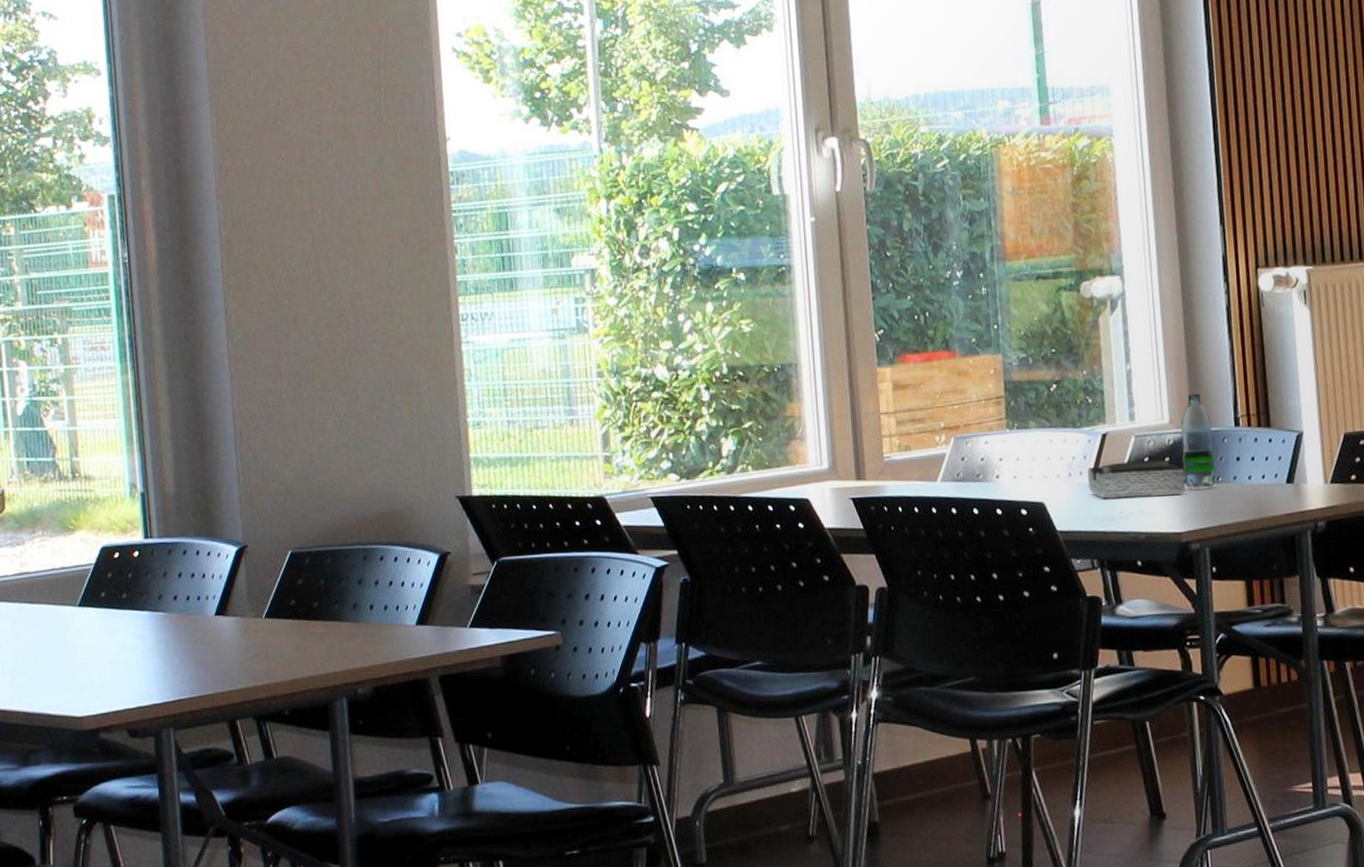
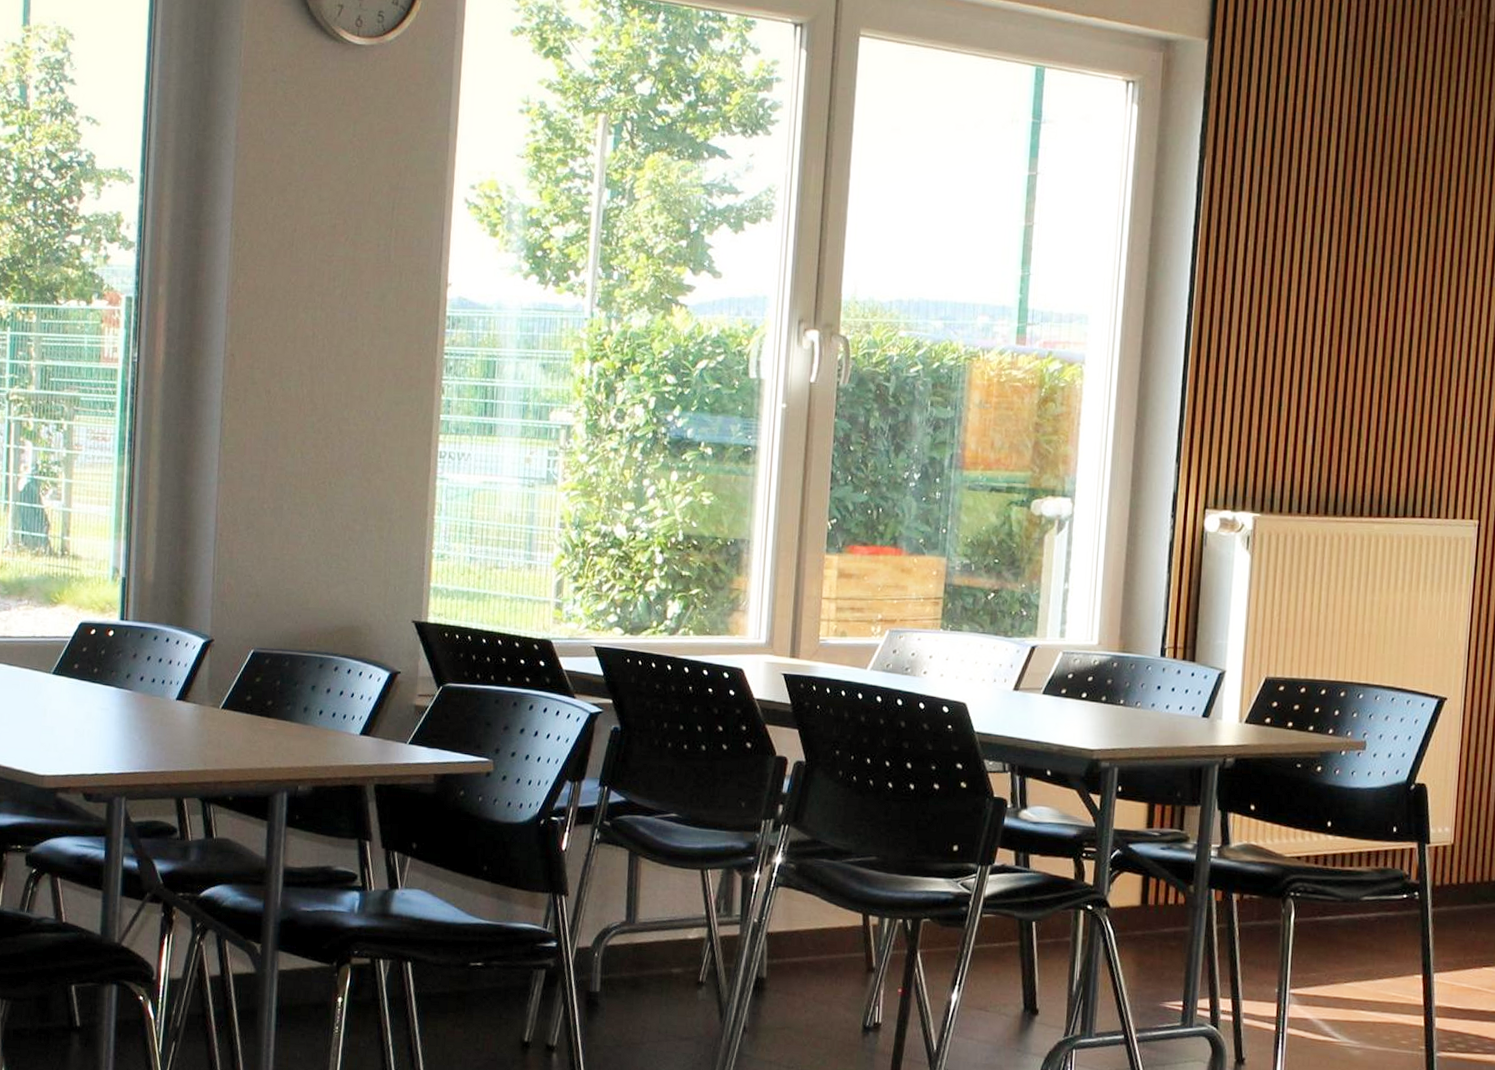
napkin holder: present [1087,460,1186,499] -> none [1010,675,1106,713]
bottle: present [1180,393,1216,490] -> none [1104,620,1138,712]

